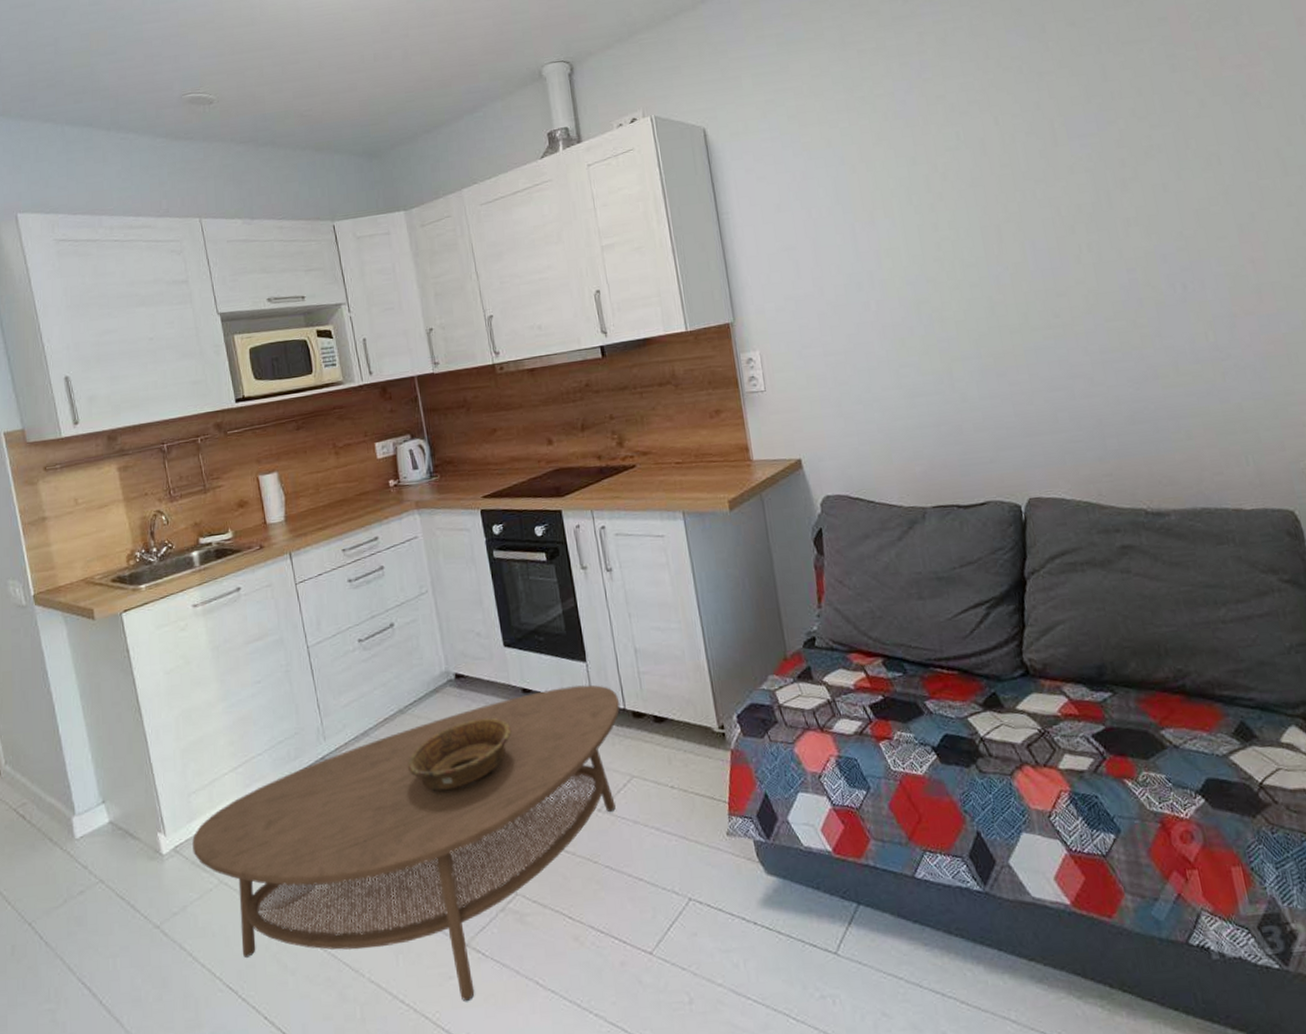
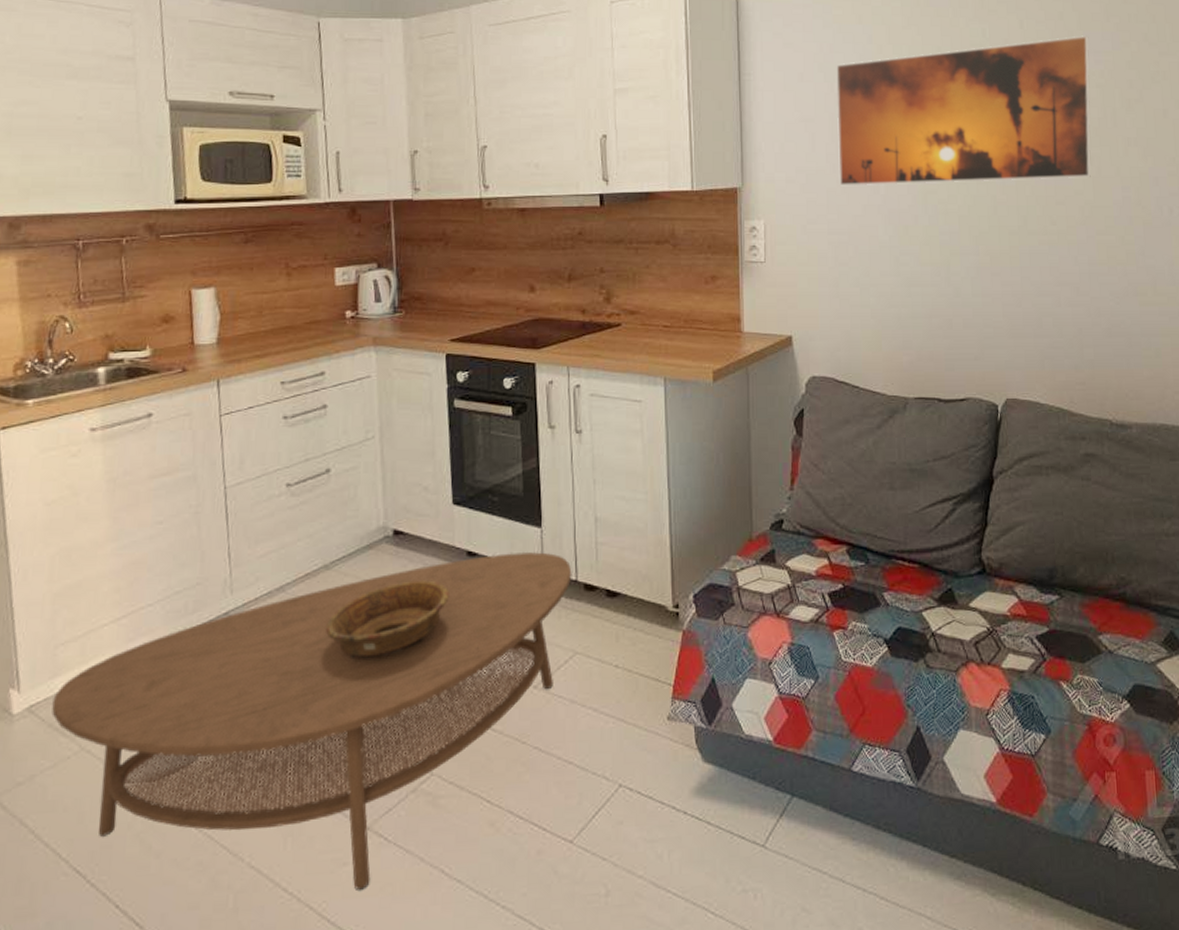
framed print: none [811,121,1091,308] -> present [835,35,1092,186]

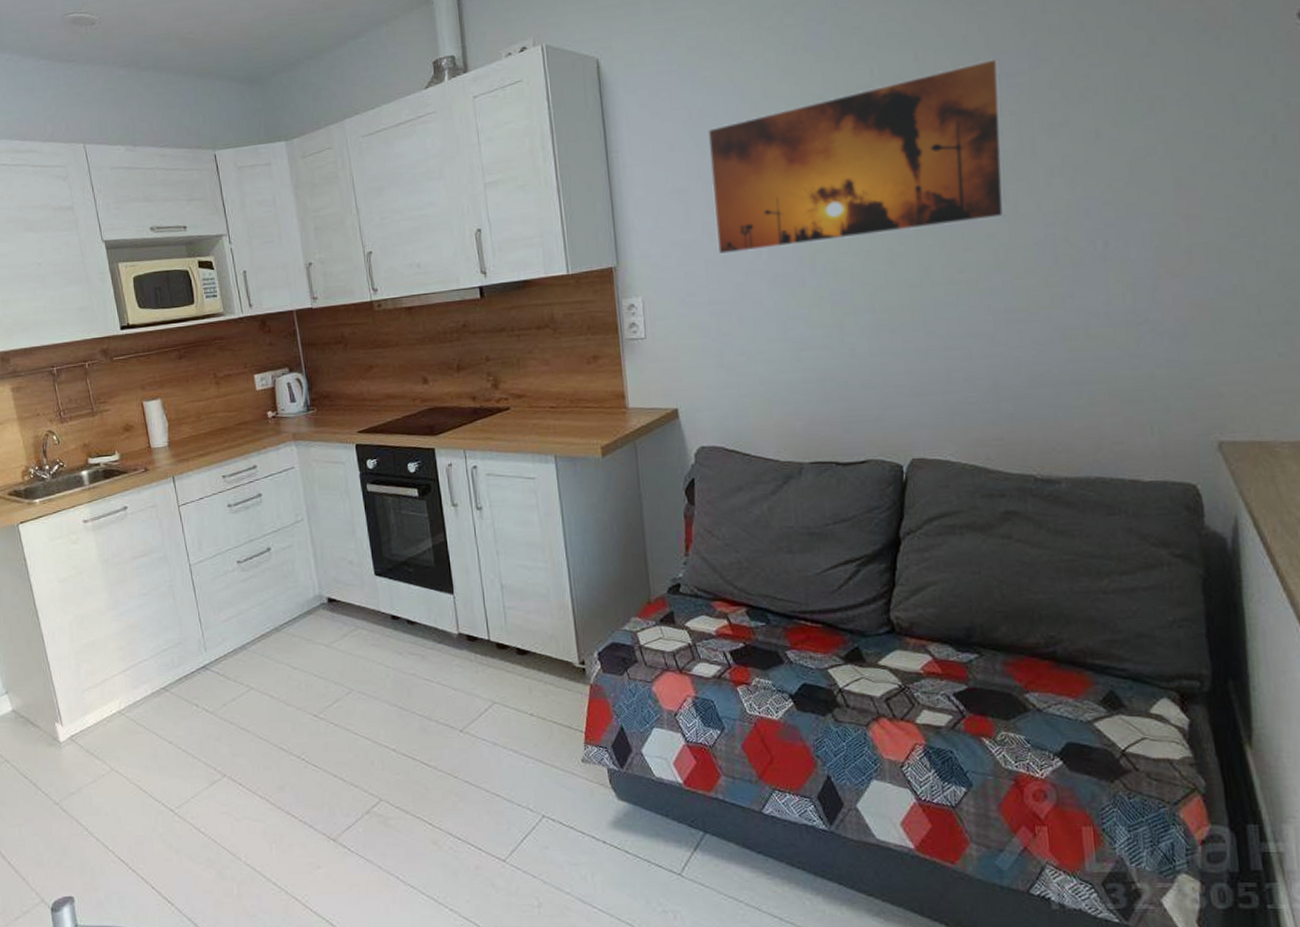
coffee table: present [52,552,572,890] -> none [86,615,485,888]
decorative bowl: present [326,580,449,659] -> none [282,640,380,705]

